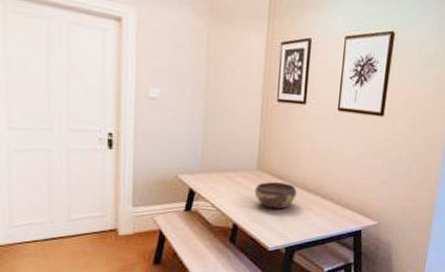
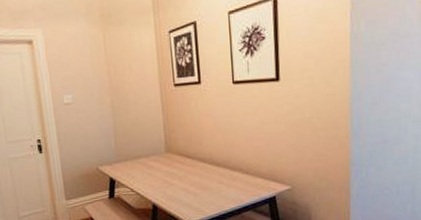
decorative bowl: present [254,181,297,209] -> none [166,160,206,187]

